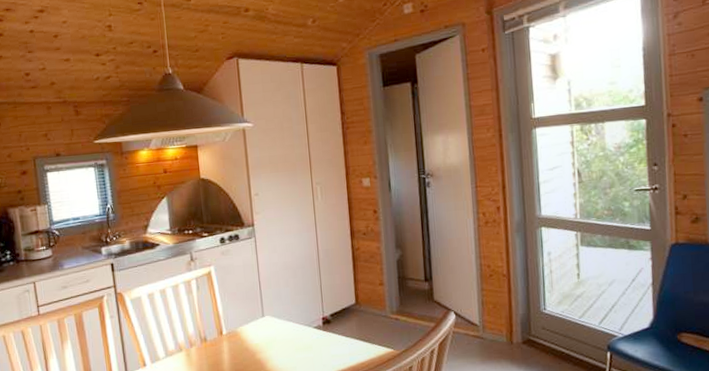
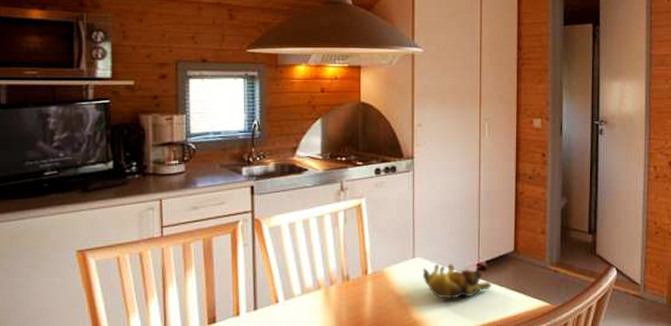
banana bunch: none [272,319,337,352] -> present [422,263,491,299]

